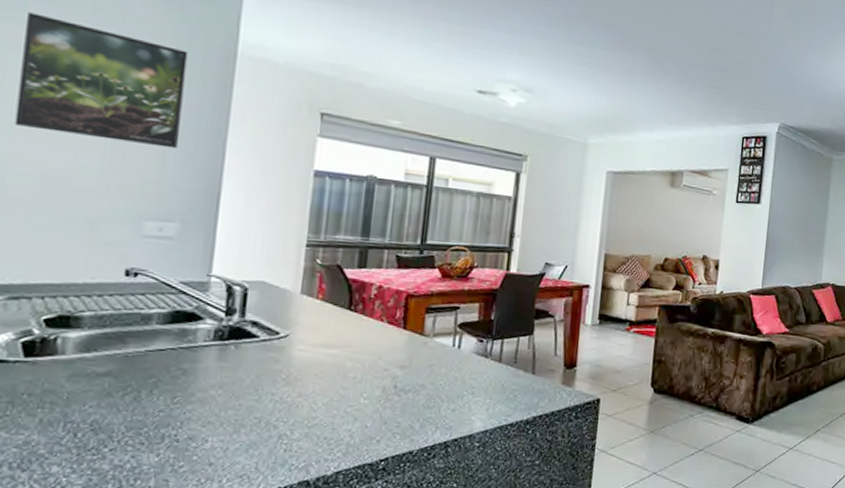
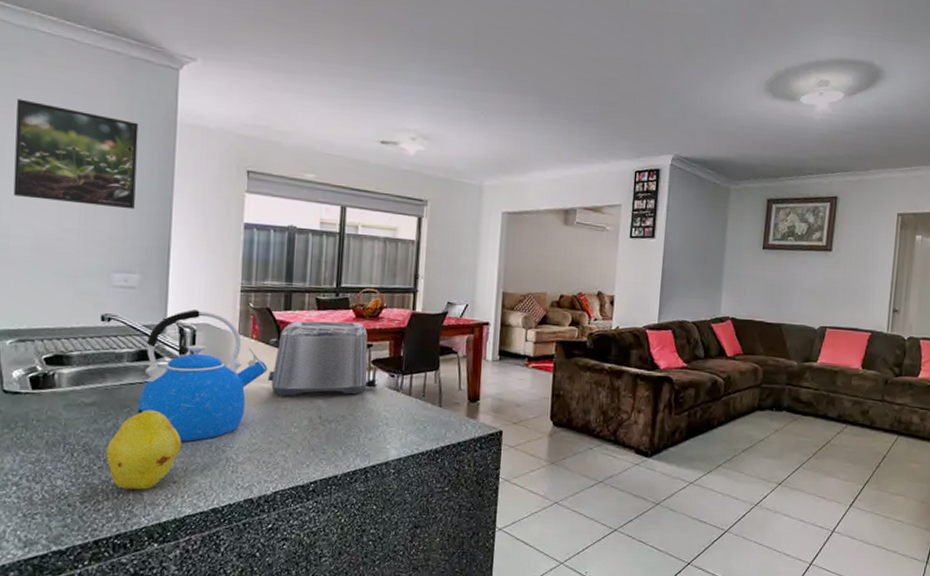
fruit: none [121,380,222,475] -> present [106,409,182,490]
kettle: none [165,265,336,416] -> present [136,310,268,441]
toaster: none [334,280,466,365] -> present [267,321,379,397]

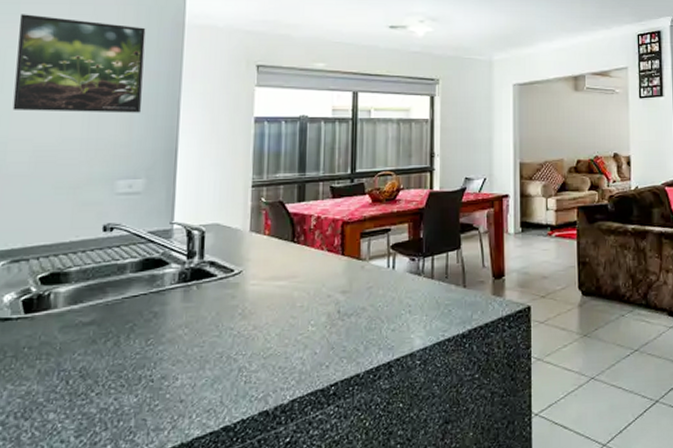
fruit: present [106,409,182,490] -> none [105,322,189,416]
kettle: present [136,310,268,441] -> none [140,210,282,354]
toaster: present [267,321,379,397] -> none [282,207,400,294]

